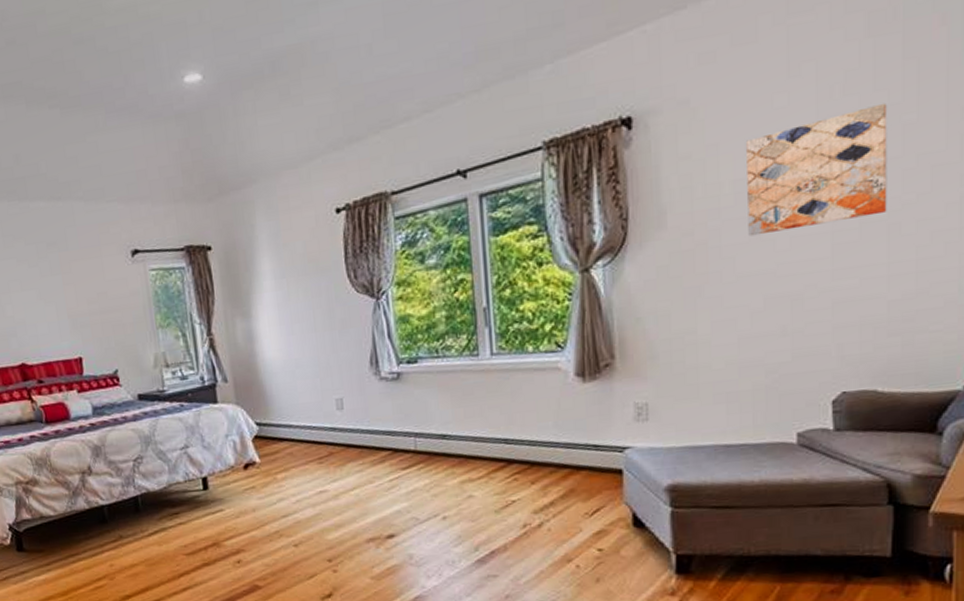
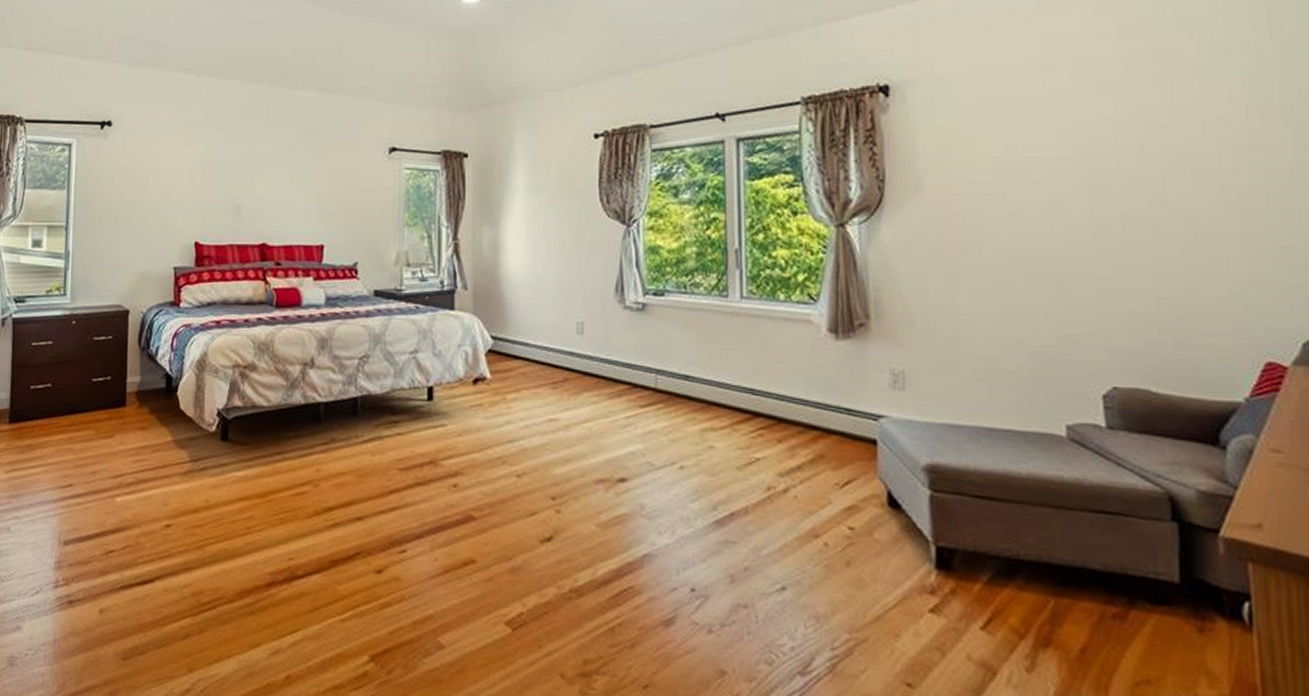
wall art: present [746,102,888,236] -> none [1003,103,1149,214]

